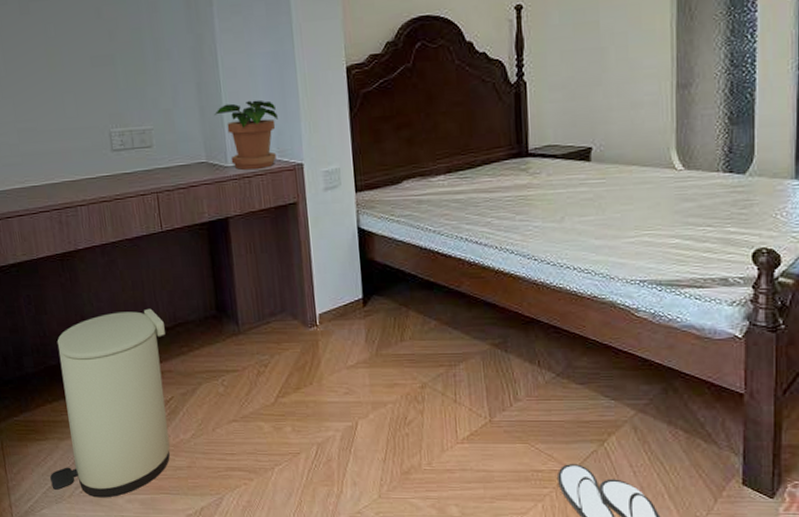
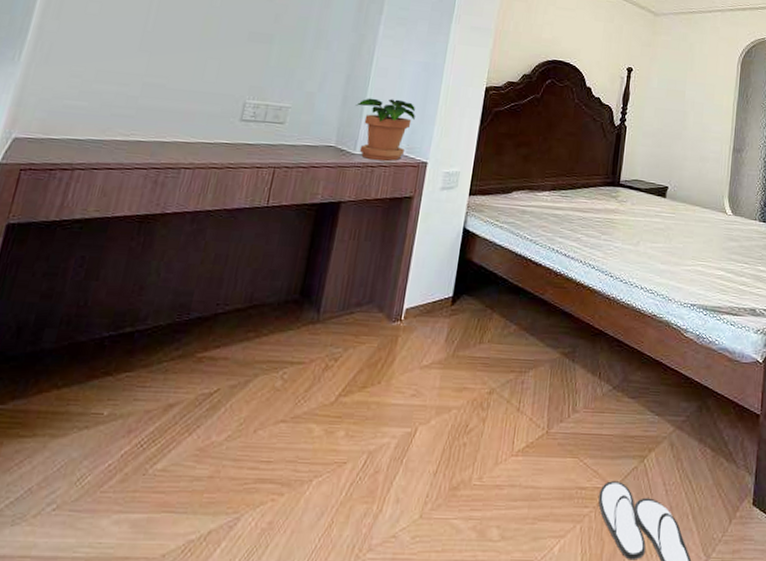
pedal bin: present [50,308,170,498] -> none [14,285,237,518]

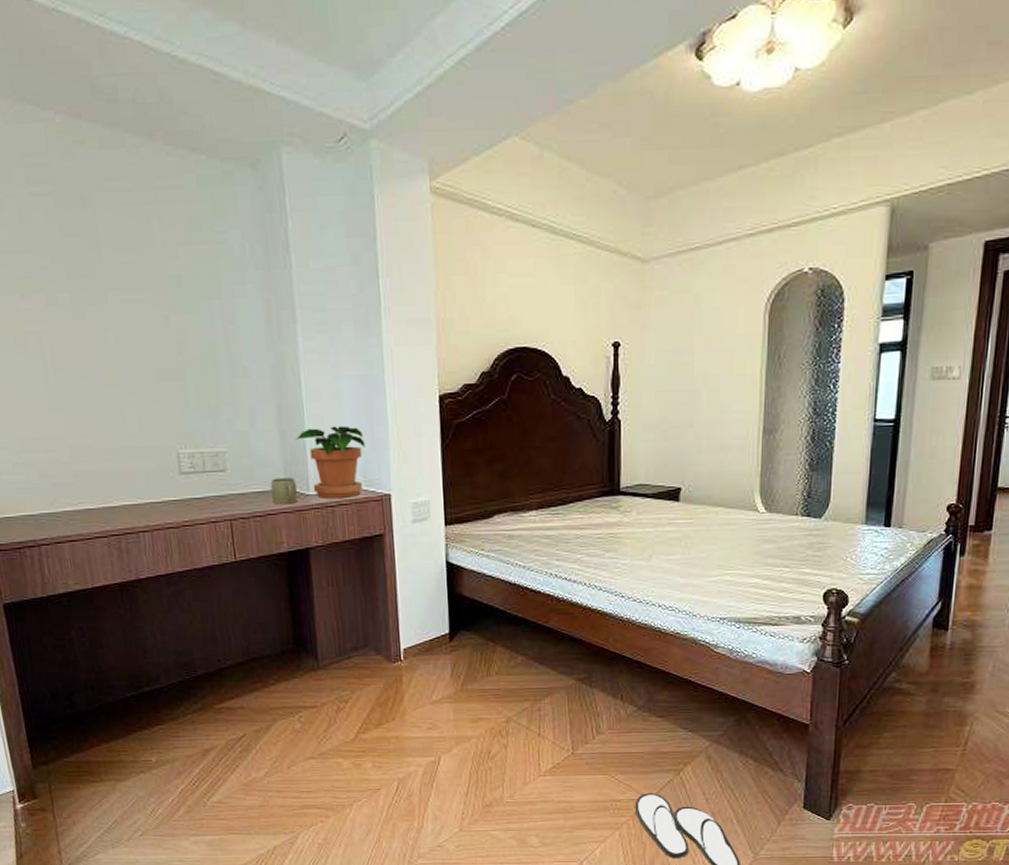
mug: none [319,135,346,161] -> present [270,478,298,506]

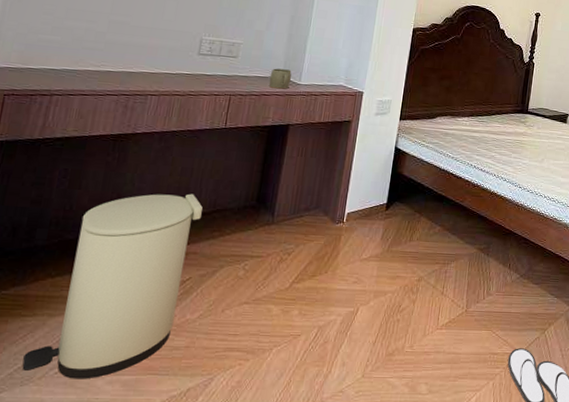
pedal bin: none [105,642,241,840] -> present [22,193,203,379]
potted plant: present [296,425,365,500] -> none [300,36,352,91]

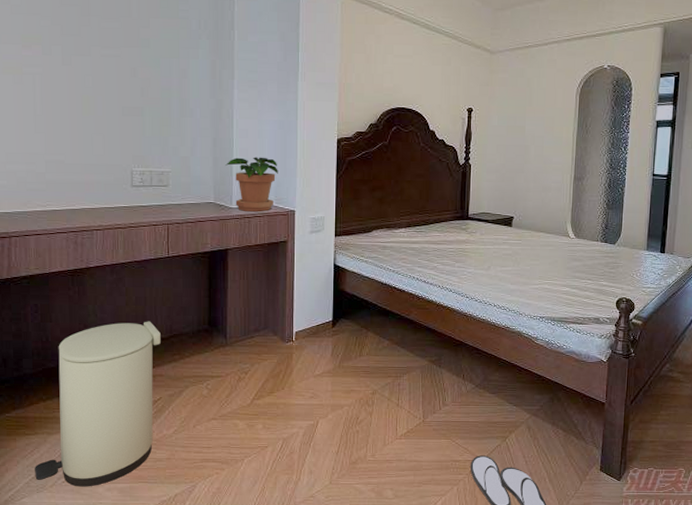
mug: present [268,68,292,90] -> none [202,194,223,215]
potted plant: none [300,36,352,91] -> present [225,157,278,213]

